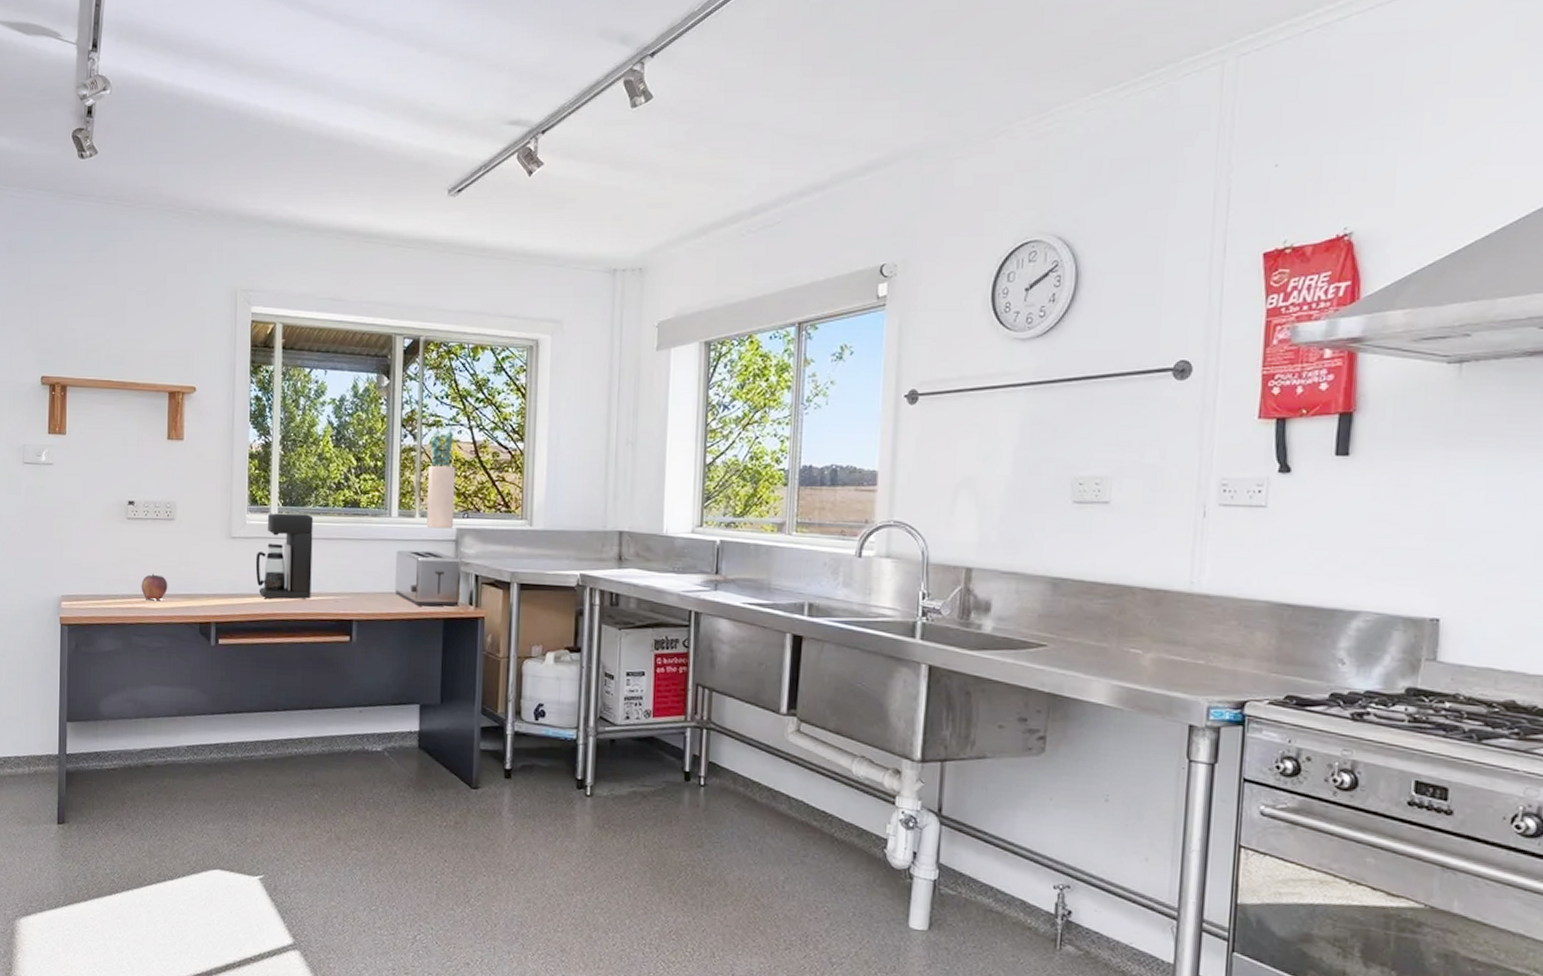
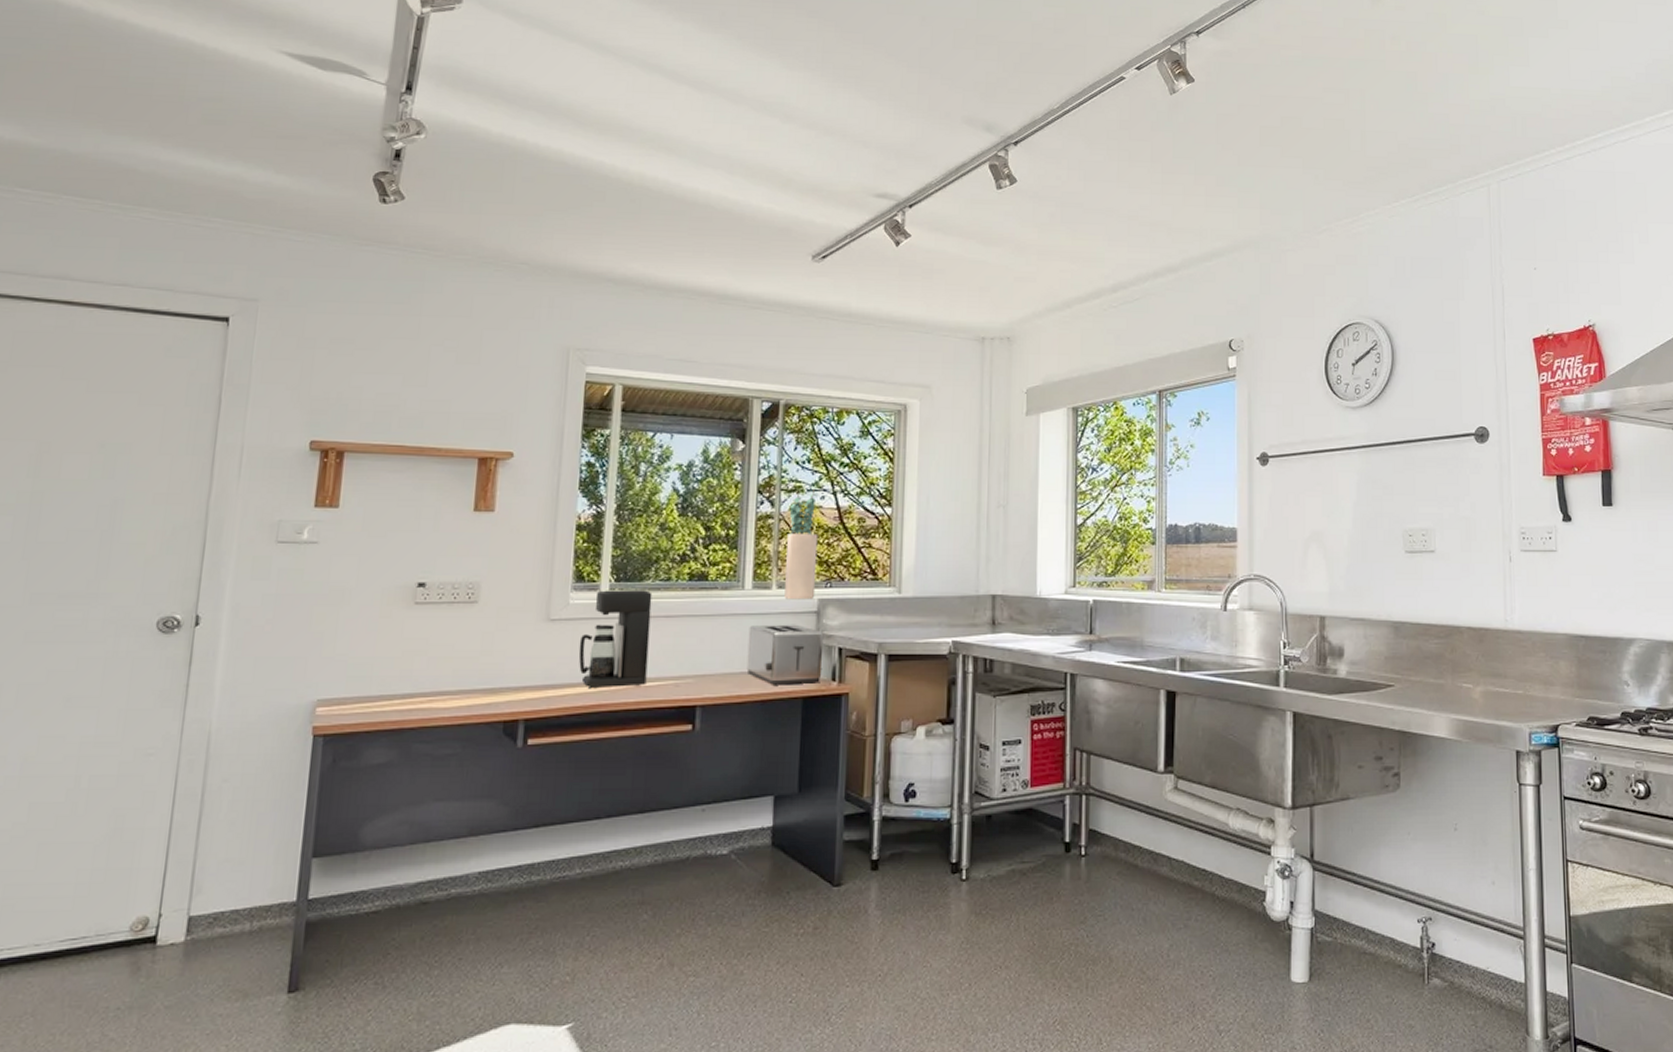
fruit: present [141,573,168,601] -> none [428,666,465,699]

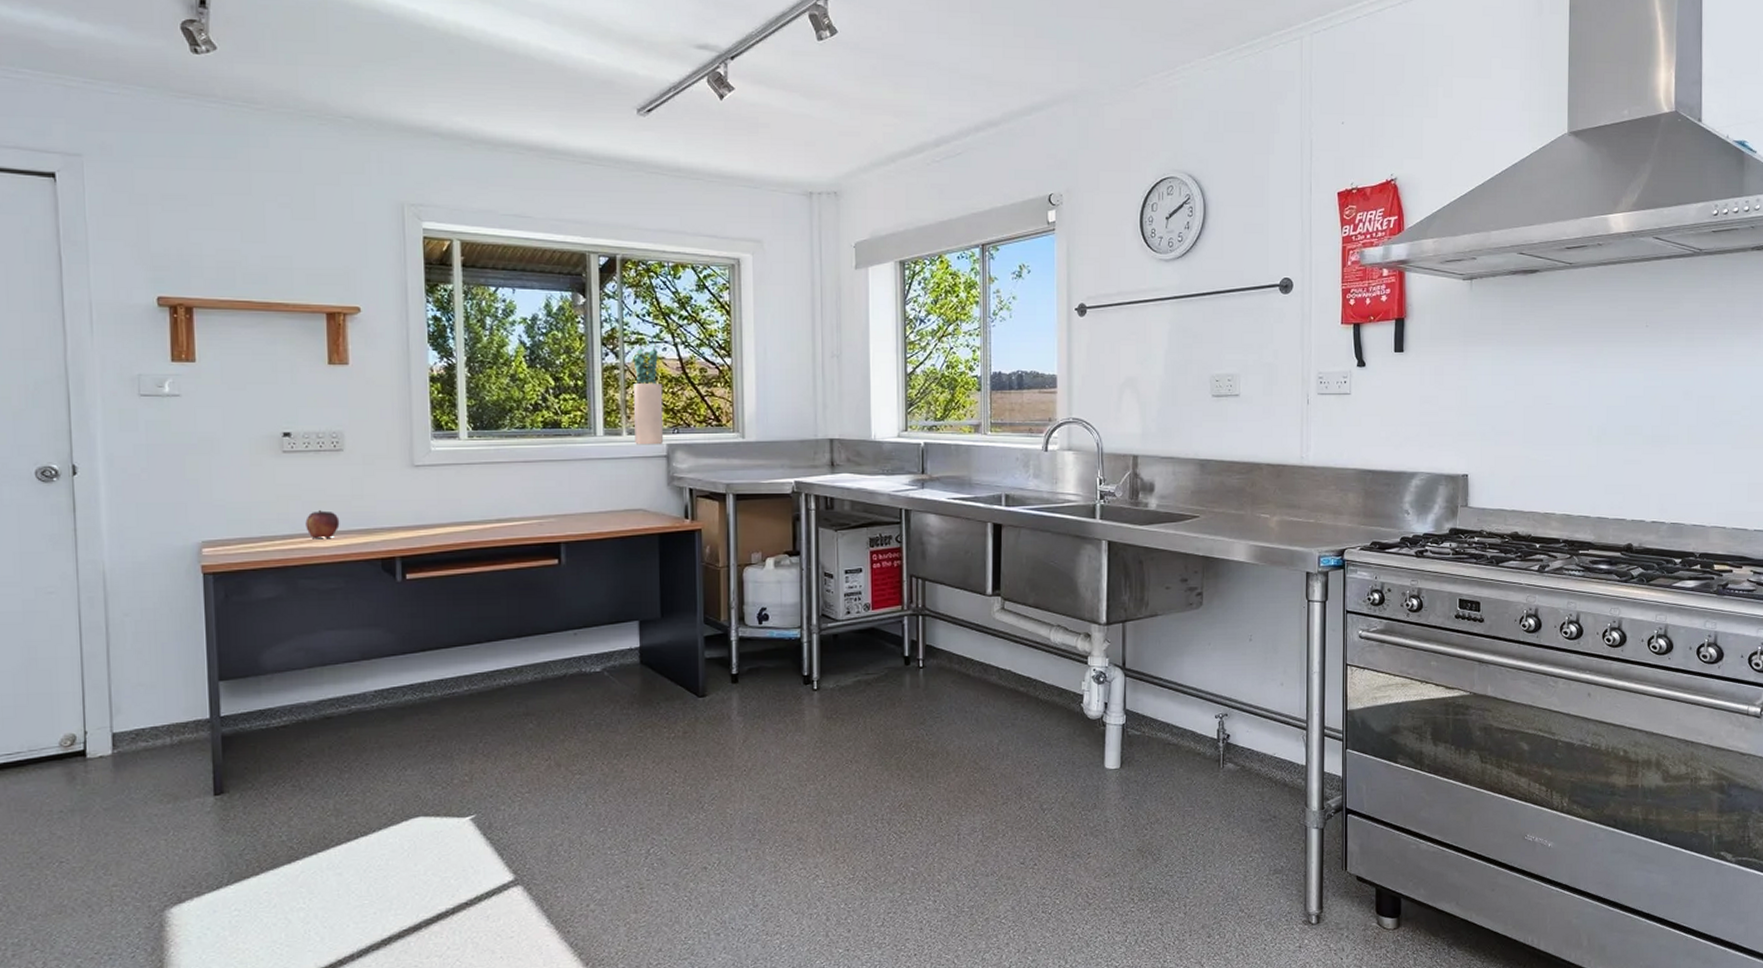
fruit: none [428,666,465,699] -> present [305,509,340,539]
coffee maker: present [578,590,653,689] -> none [444,437,512,528]
toaster: present [746,624,824,685] -> none [604,467,676,523]

